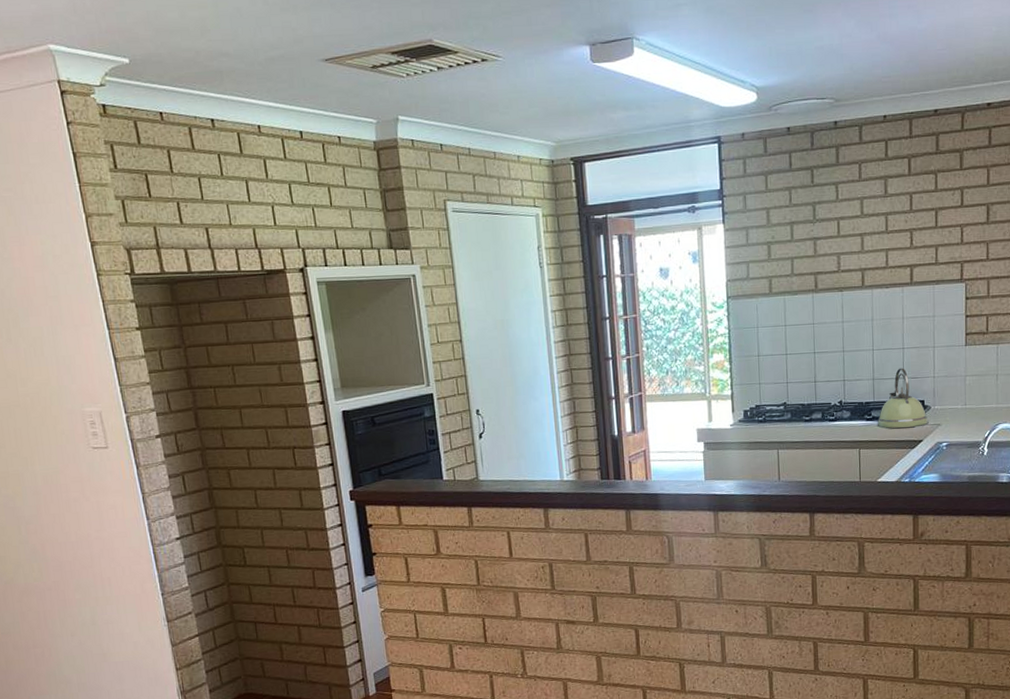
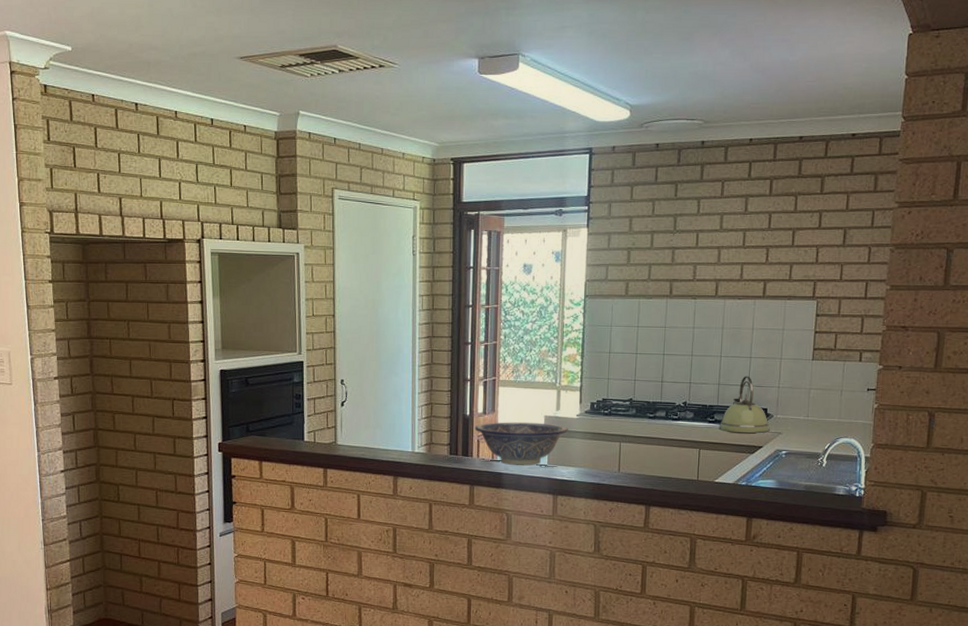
decorative bowl: none [624,436,723,485] -> present [474,422,568,466]

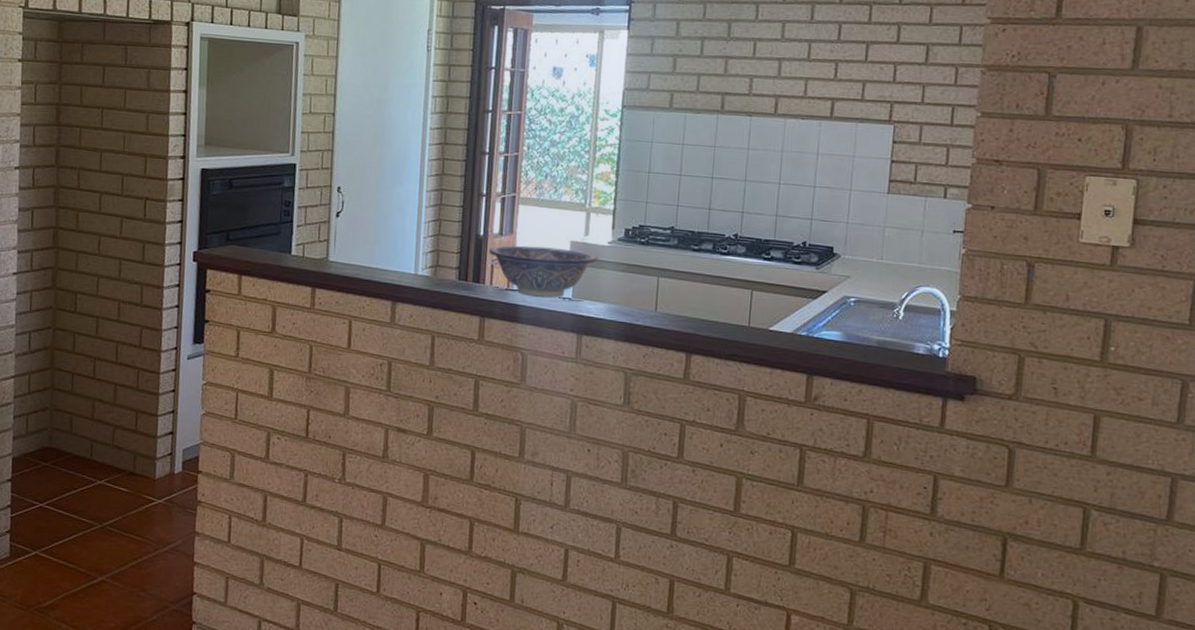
kettle: present [718,376,770,434] -> none [775,207,836,276]

